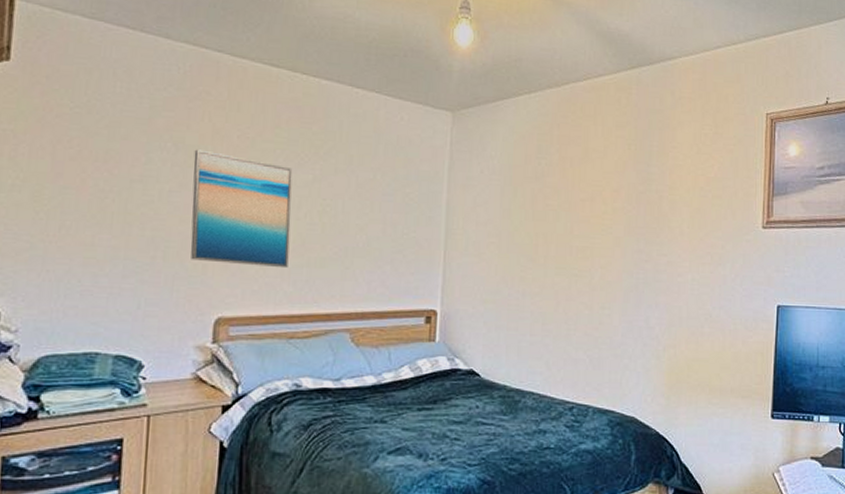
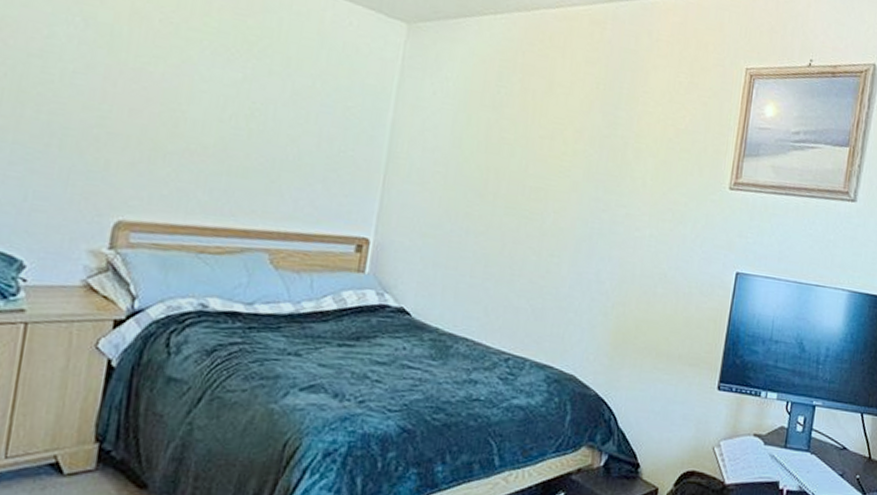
wall art: present [190,149,293,269] -> none [92,28,221,175]

